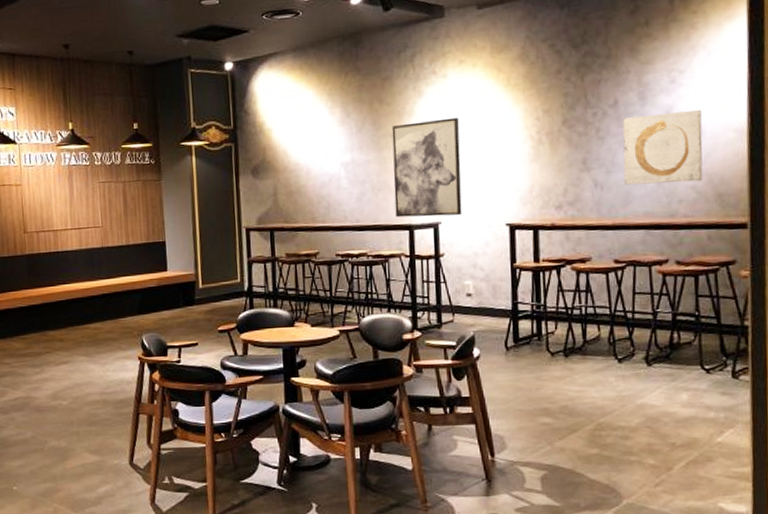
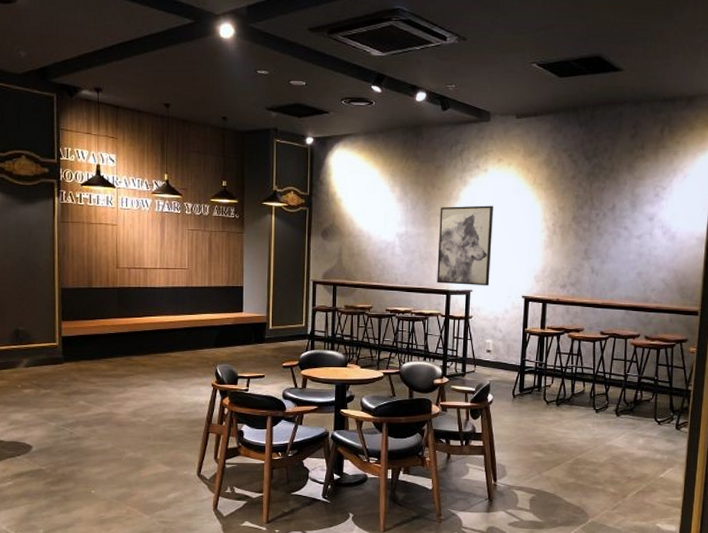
wall art: present [622,109,703,185] -> none [614,219,675,276]

